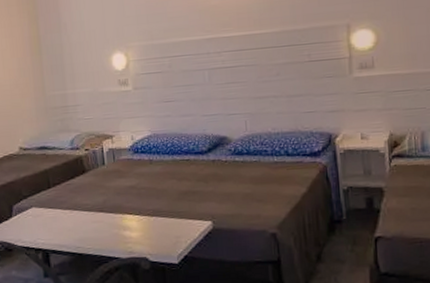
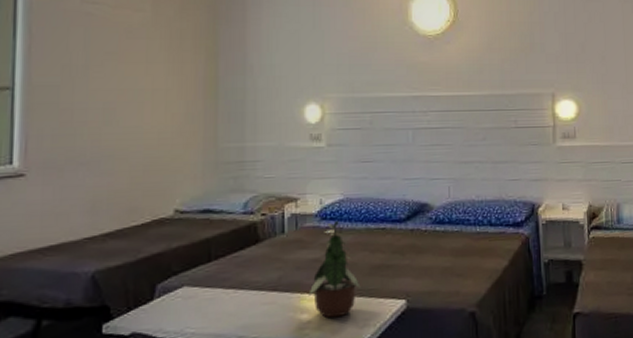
potted plant: none [128,153,172,235] -> present [308,220,361,318]

